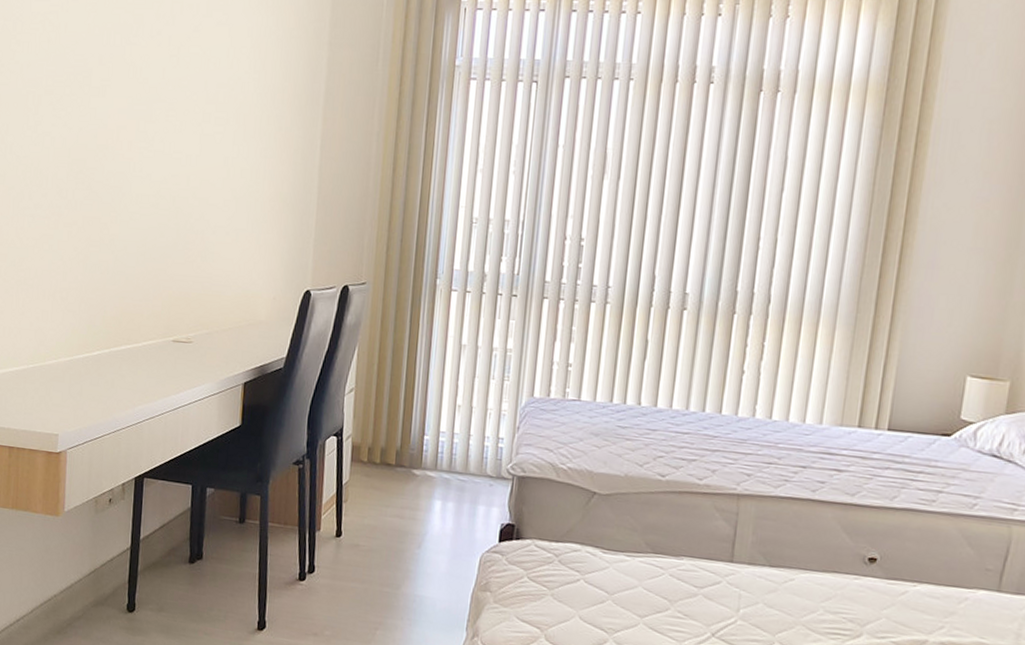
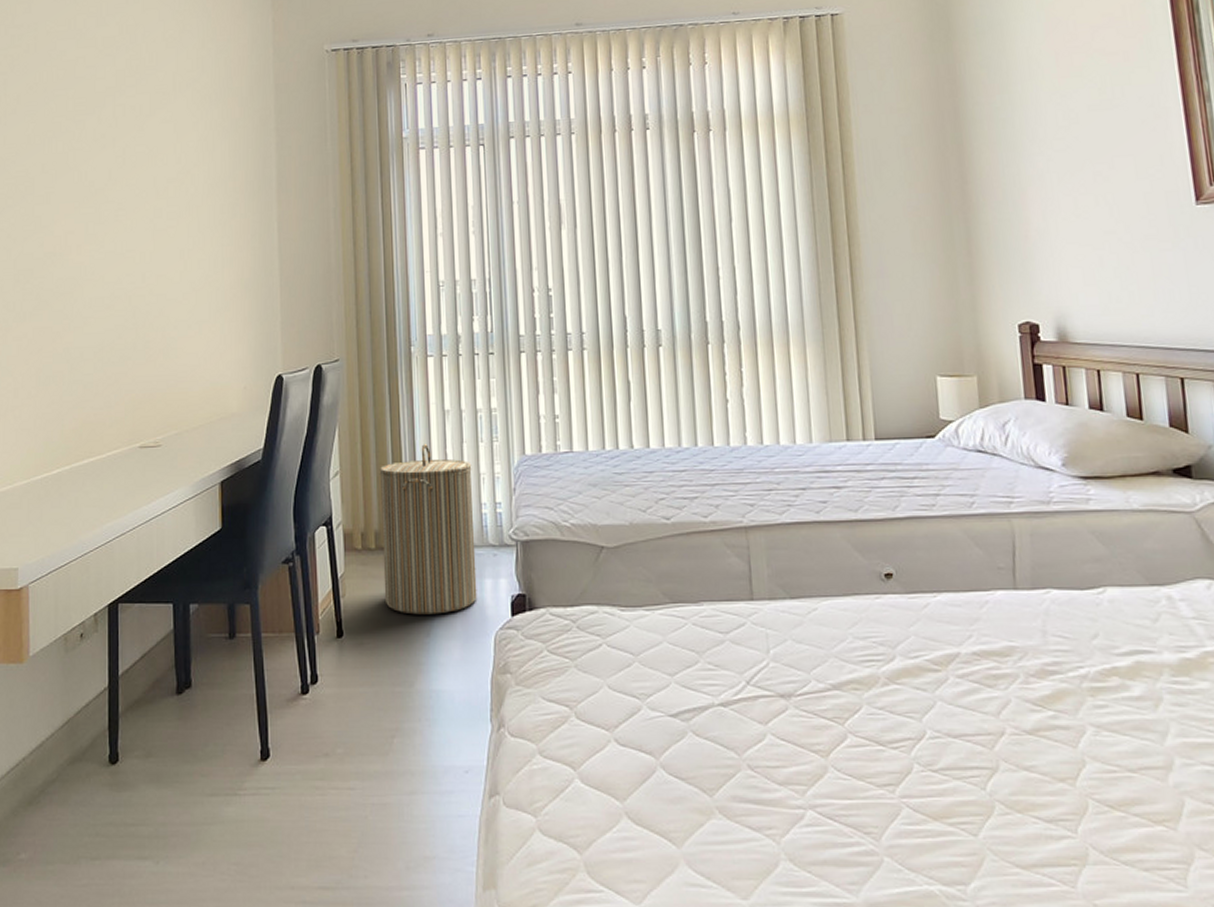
laundry hamper: none [383,374,481,531] -> present [379,444,477,615]

